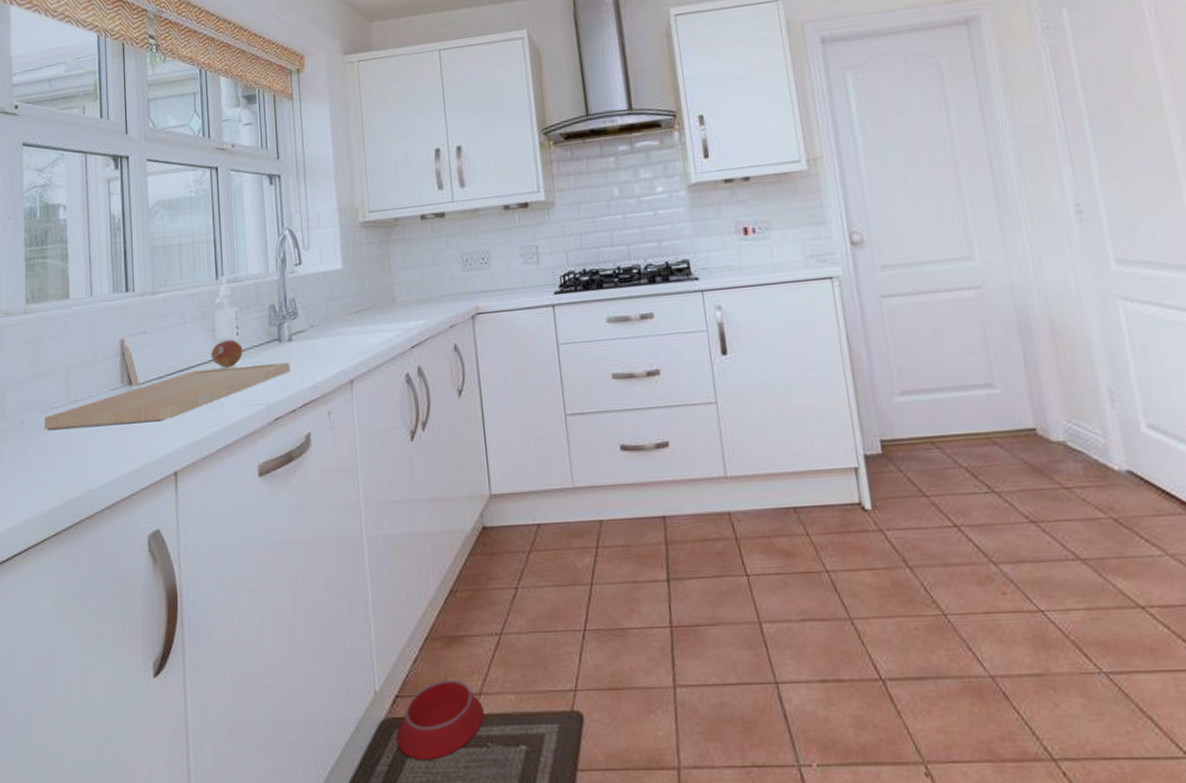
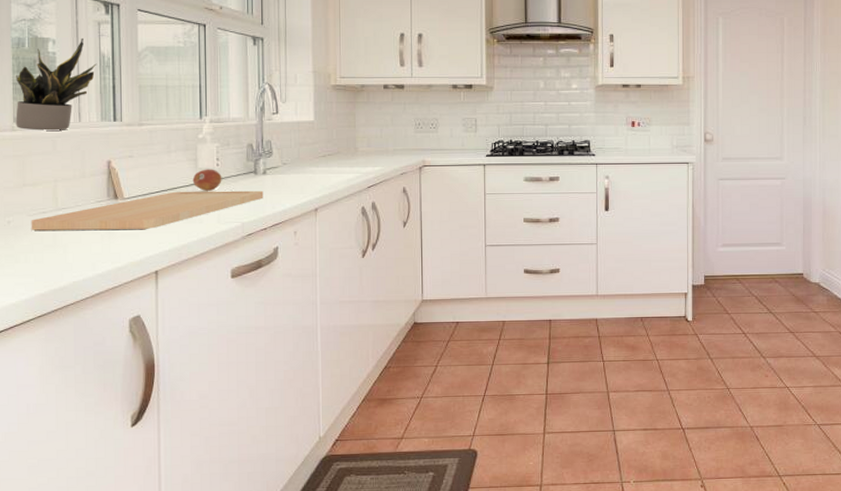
potted plant: none [28,199,108,311] -> present [16,37,97,131]
pet bowl: present [396,679,484,761] -> none [334,428,404,484]

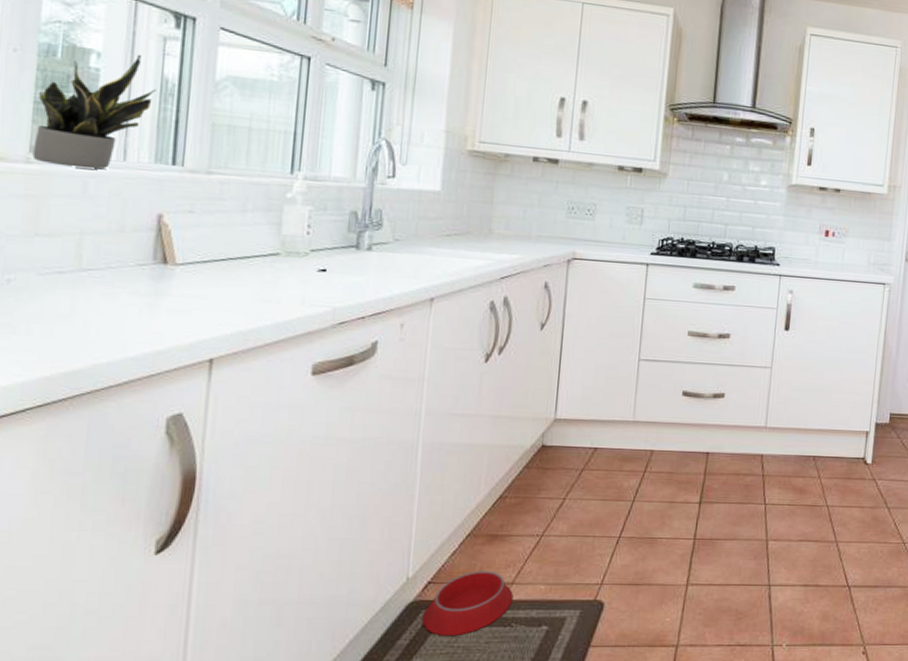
cutting board: present [31,190,264,230] -> none [40,261,366,306]
fruit: present [192,169,222,191] -> none [272,236,313,265]
pet bowl: none [334,428,404,484] -> present [422,570,513,637]

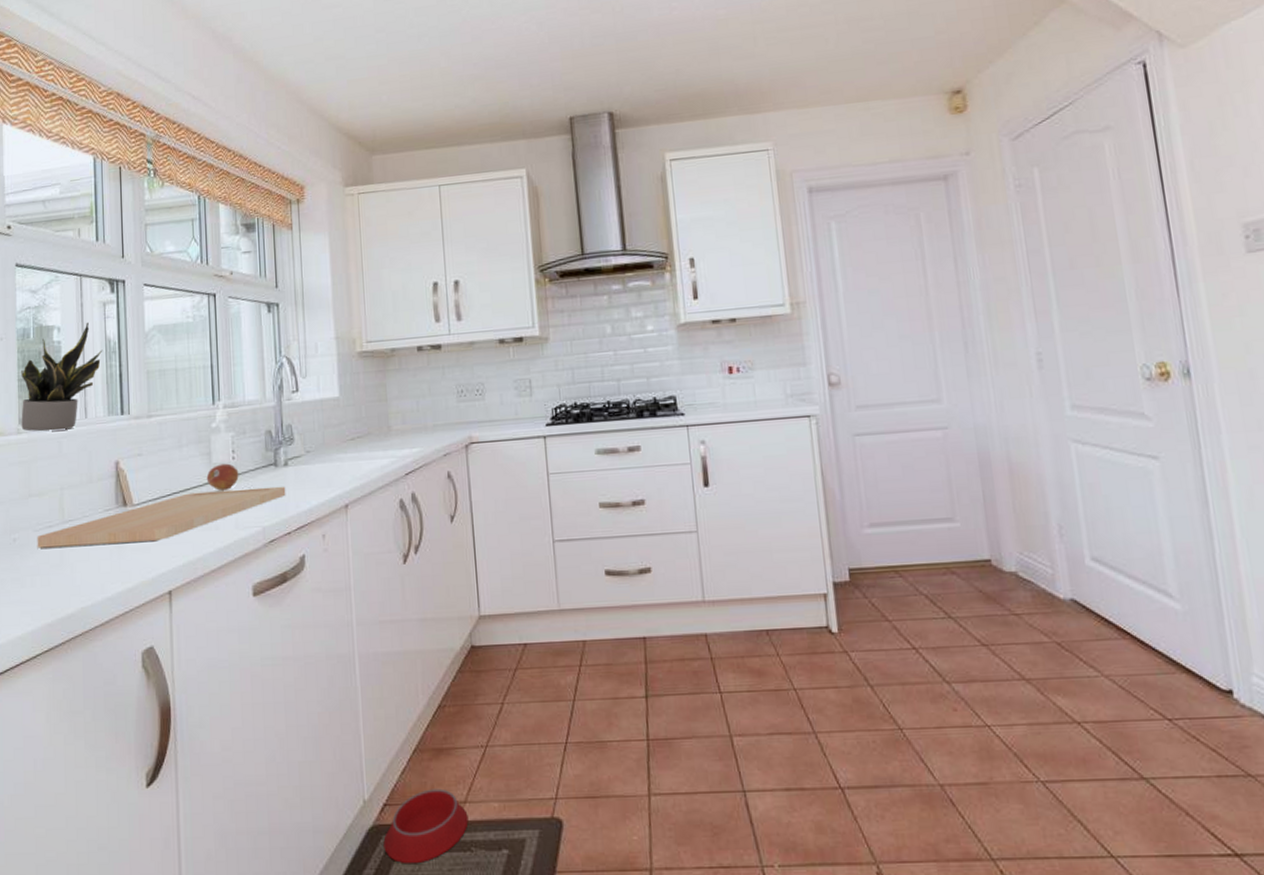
cutting board: none [40,261,366,306] -> present [37,486,286,548]
fruit: none [272,236,313,265] -> present [206,463,239,491]

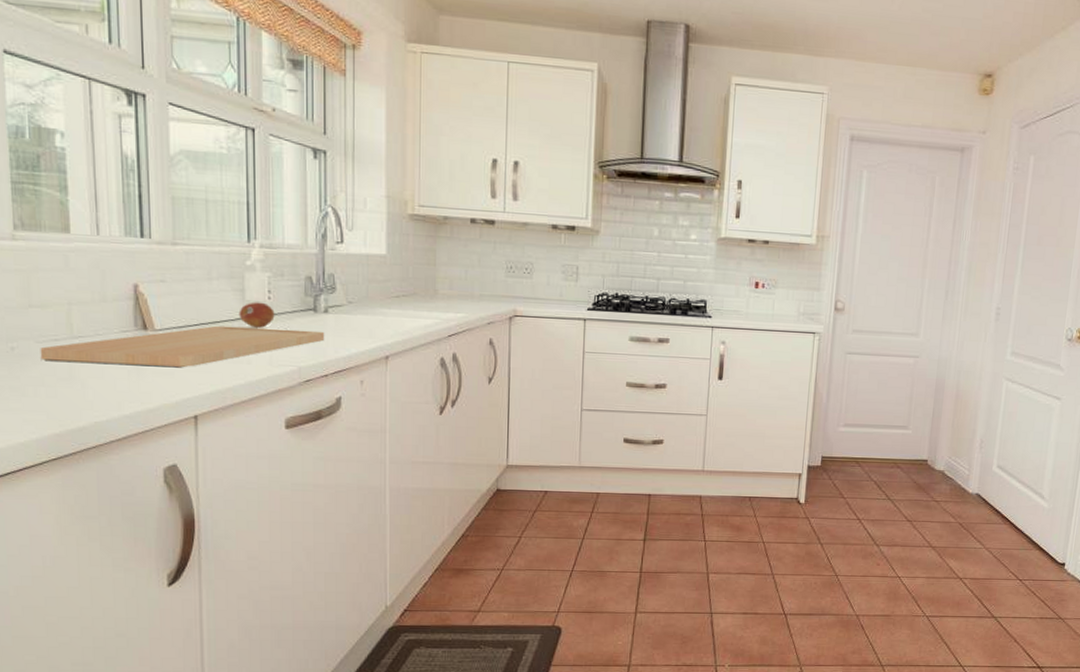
potted plant: present [21,322,103,432] -> none [15,132,118,244]
pet bowl: present [383,788,469,865] -> none [402,600,480,656]

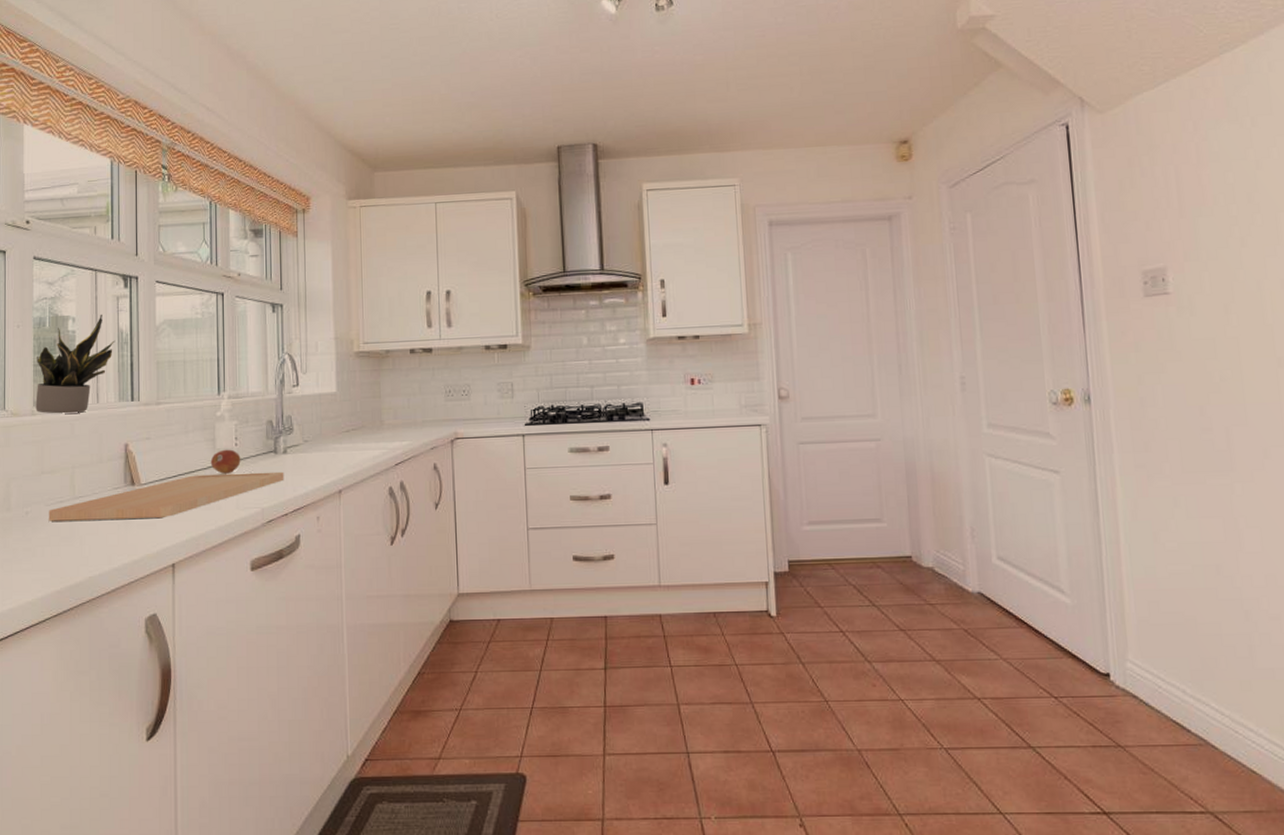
potted plant: none [15,132,118,244] -> present [35,314,115,414]

